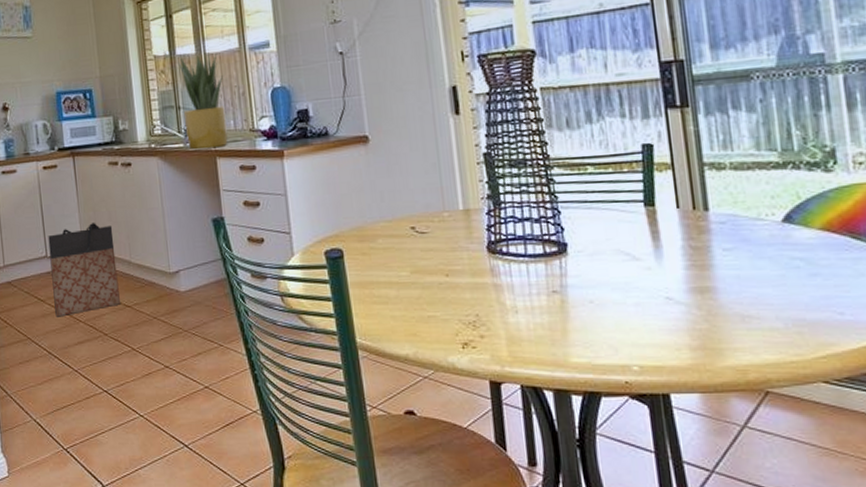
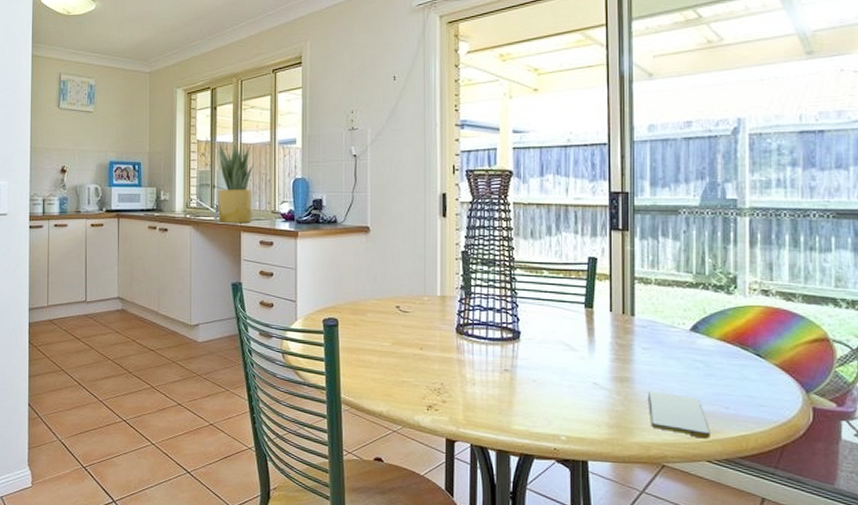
bag: present [48,223,120,317] -> none [88,276,146,354]
smartphone: none [736,301,824,355] -> present [647,391,710,439]

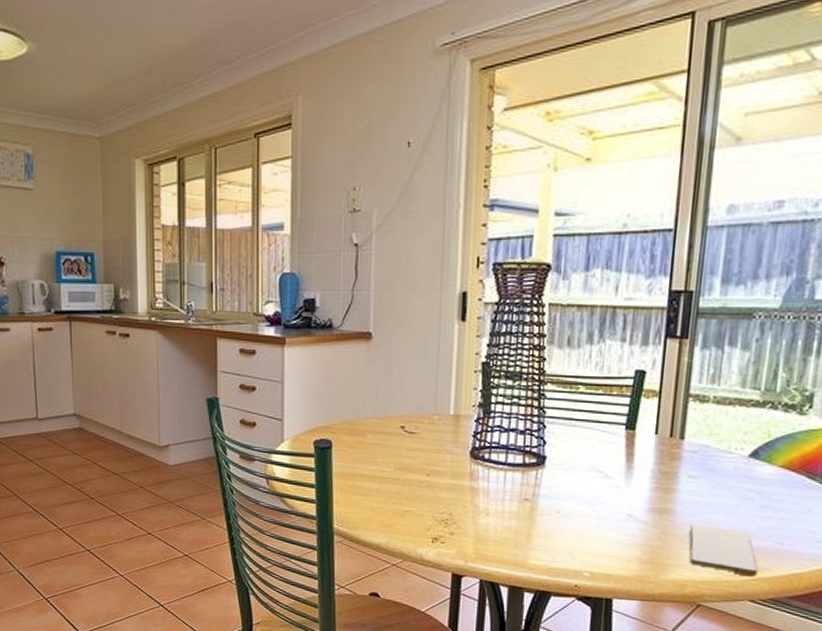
planter: present [215,141,255,224] -> none [184,226,233,328]

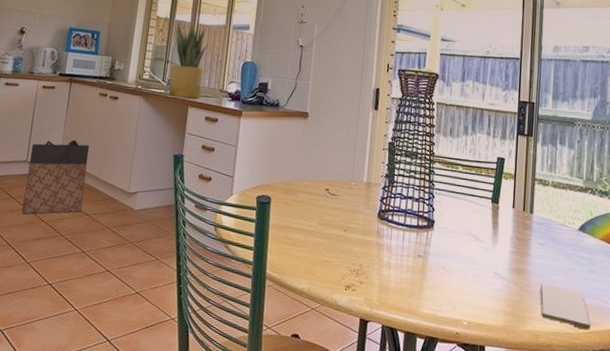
bag: none [39,390,108,478] -> present [22,140,90,215]
planter: none [184,226,233,328] -> present [168,22,209,99]

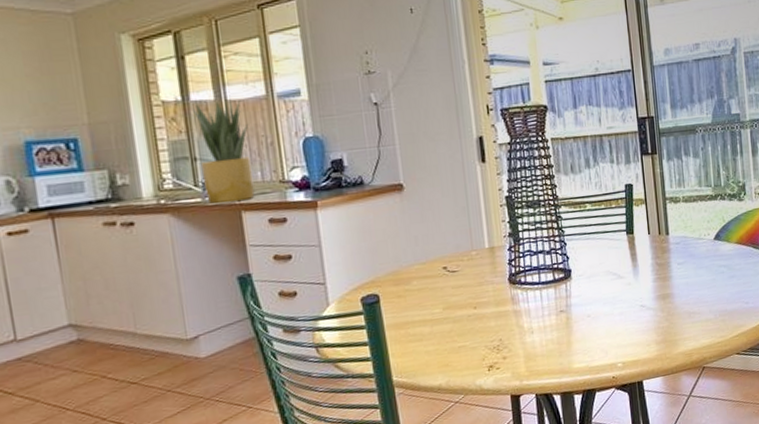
bag: present [22,140,90,215] -> none [17,293,123,410]
smartphone: present [540,283,591,330] -> none [685,299,737,336]

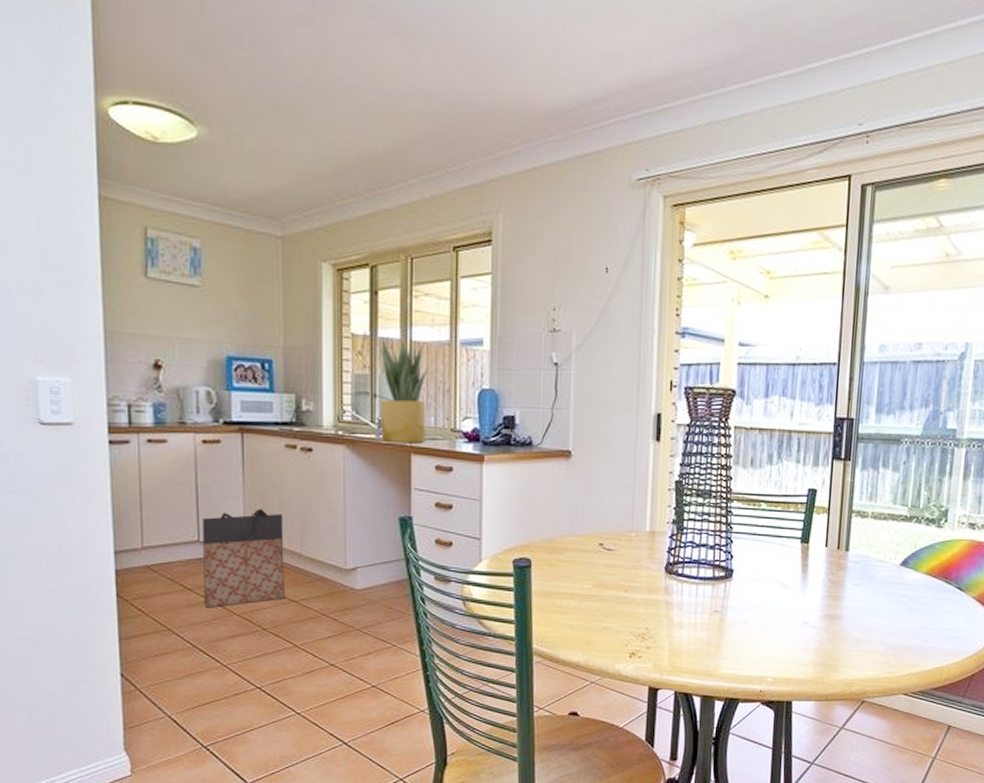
bag: none [17,293,123,410] -> present [202,509,285,608]

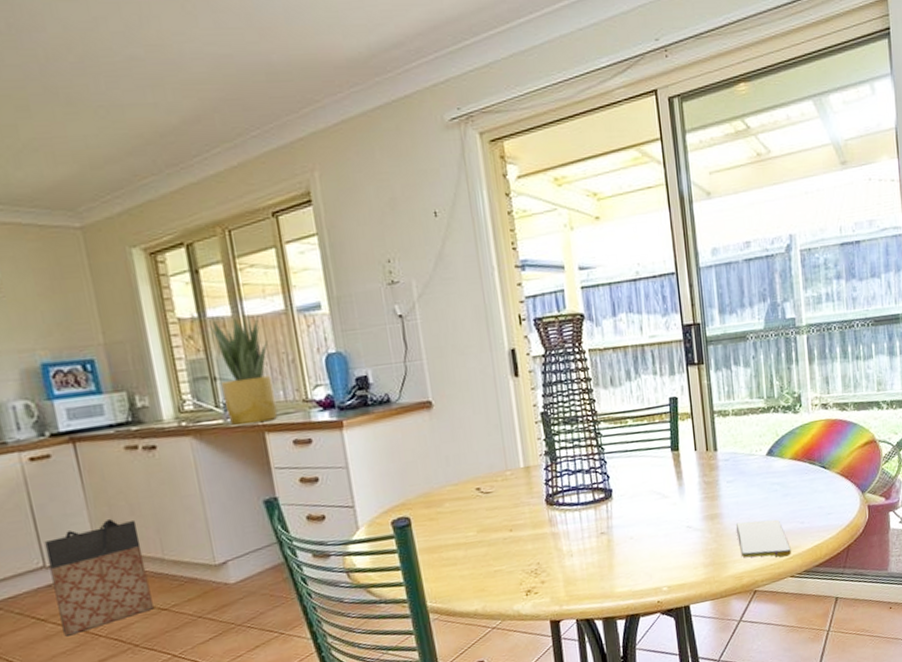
smartphone: none [854,628,909,673] -> present [735,519,791,558]

